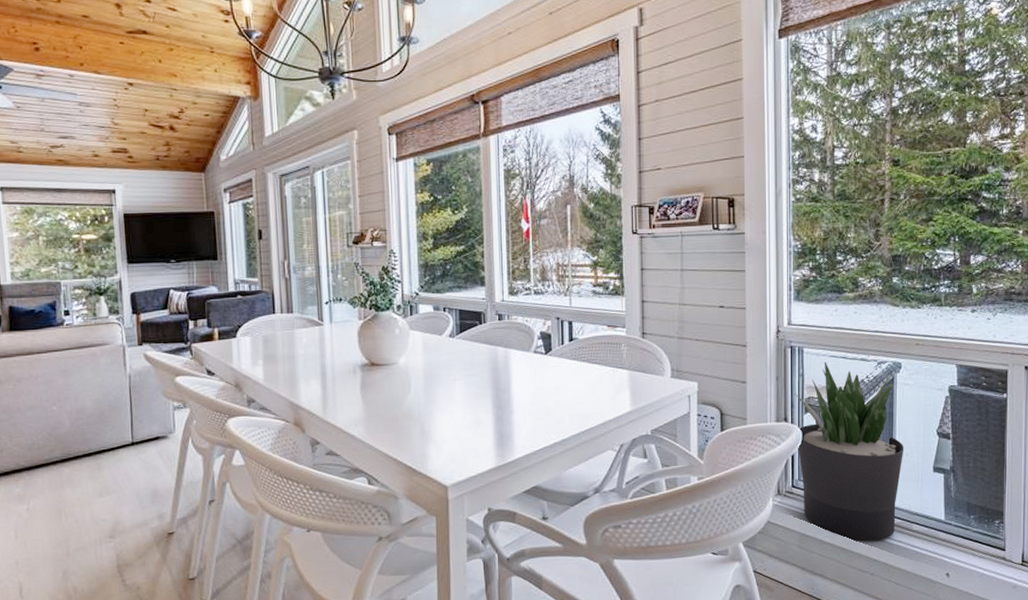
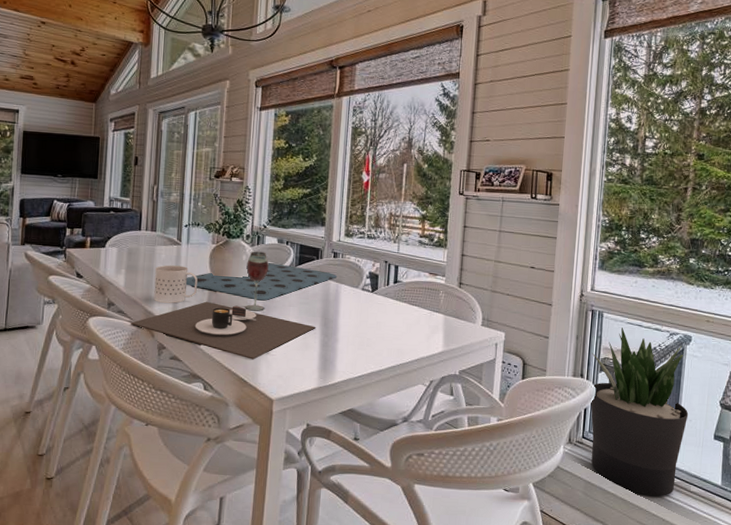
place setting: none [276,385,486,445] -> present [130,301,315,360]
mug: none [297,348,348,393] -> present [154,265,198,303]
placemat: none [334,333,505,378] -> present [186,262,338,301]
wineglass: none [401,322,427,391] -> present [246,251,269,311]

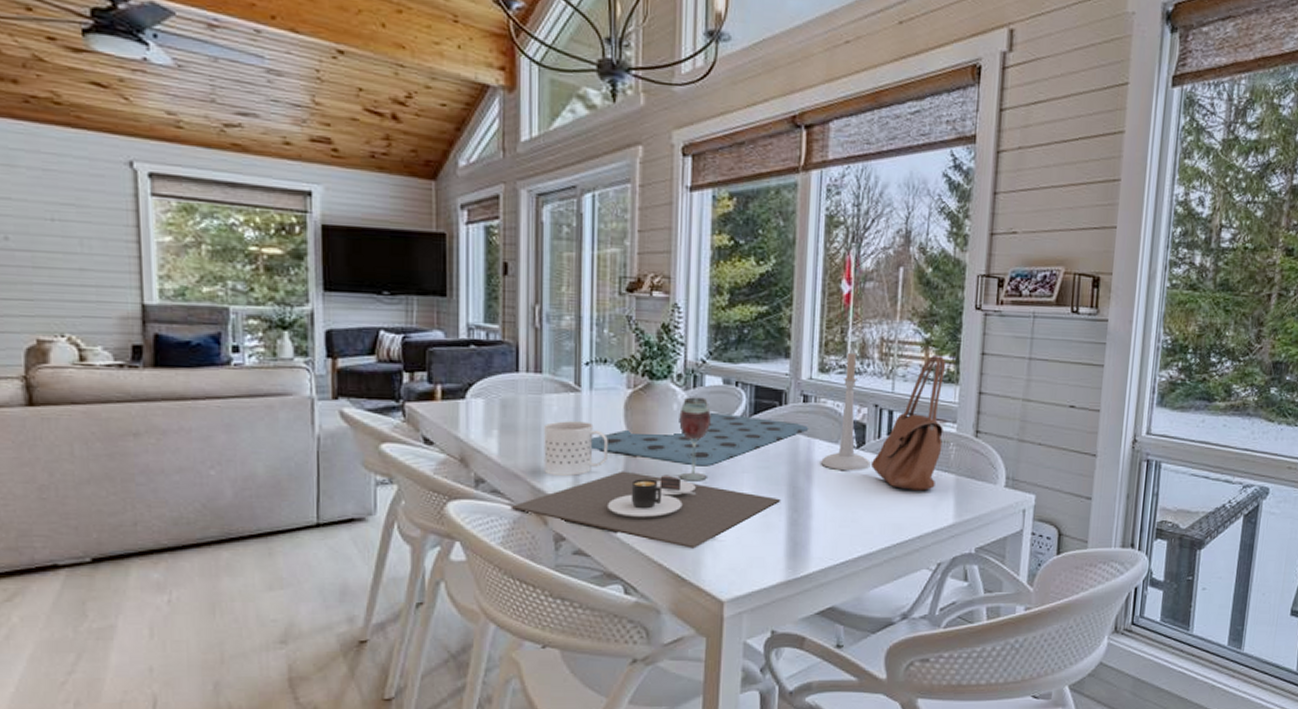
candlestick: none [345,223,381,309] -> present [821,352,871,471]
handbag: none [381,227,438,326] -> present [870,356,946,491]
planter: present [590,327,689,497] -> none [1142,480,1262,690]

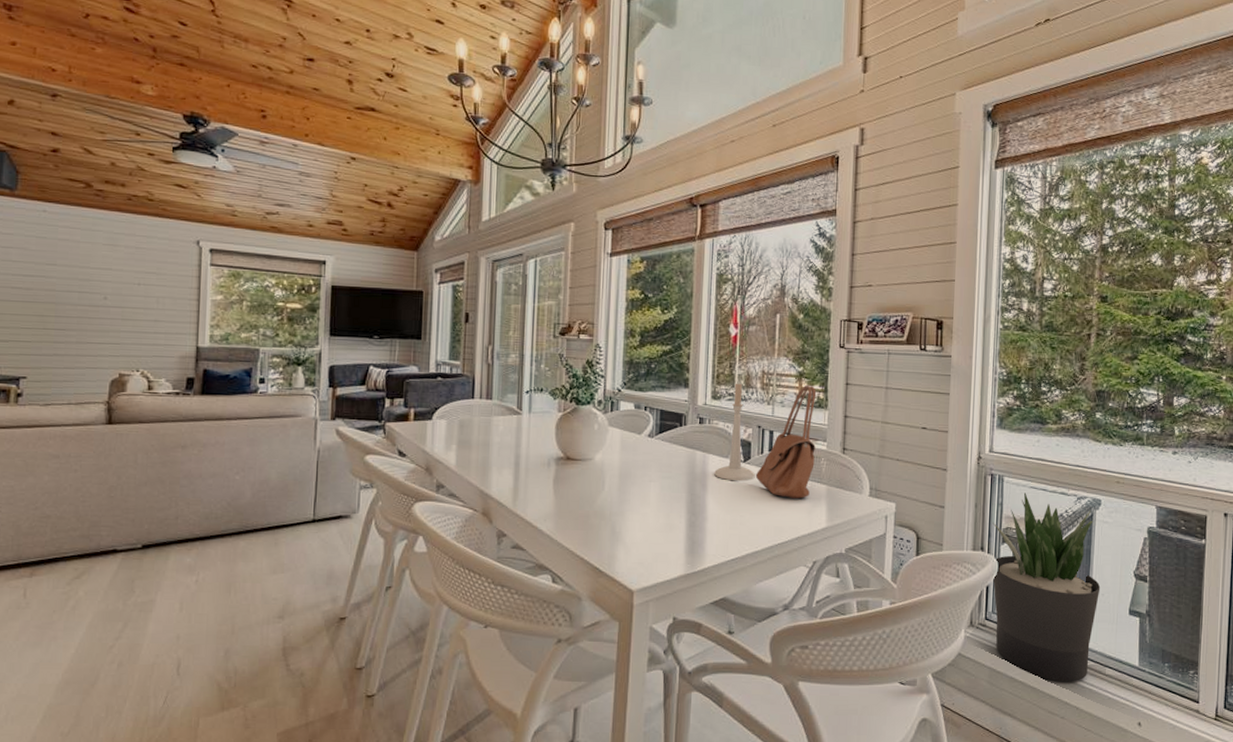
place setting: present [510,471,780,549] -> none [463,479,680,545]
mug: present [544,421,608,476] -> none [491,438,542,483]
placemat: present [591,412,809,467] -> none [529,431,704,476]
wineglass: present [679,397,711,481] -> none [599,419,625,489]
planter: none [1142,480,1262,690] -> present [992,492,1101,682]

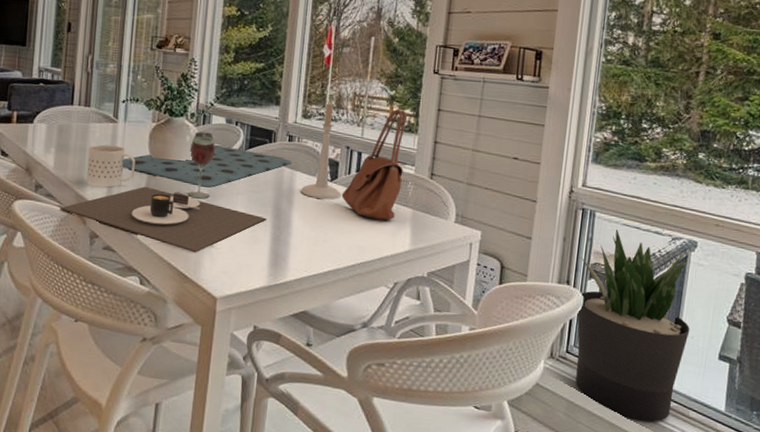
place setting: none [463,479,680,545] -> present [59,186,266,253]
mug: none [491,438,542,483] -> present [86,144,136,188]
placemat: none [529,431,704,476] -> present [122,144,293,188]
wineglass: none [599,419,625,489] -> present [188,131,215,199]

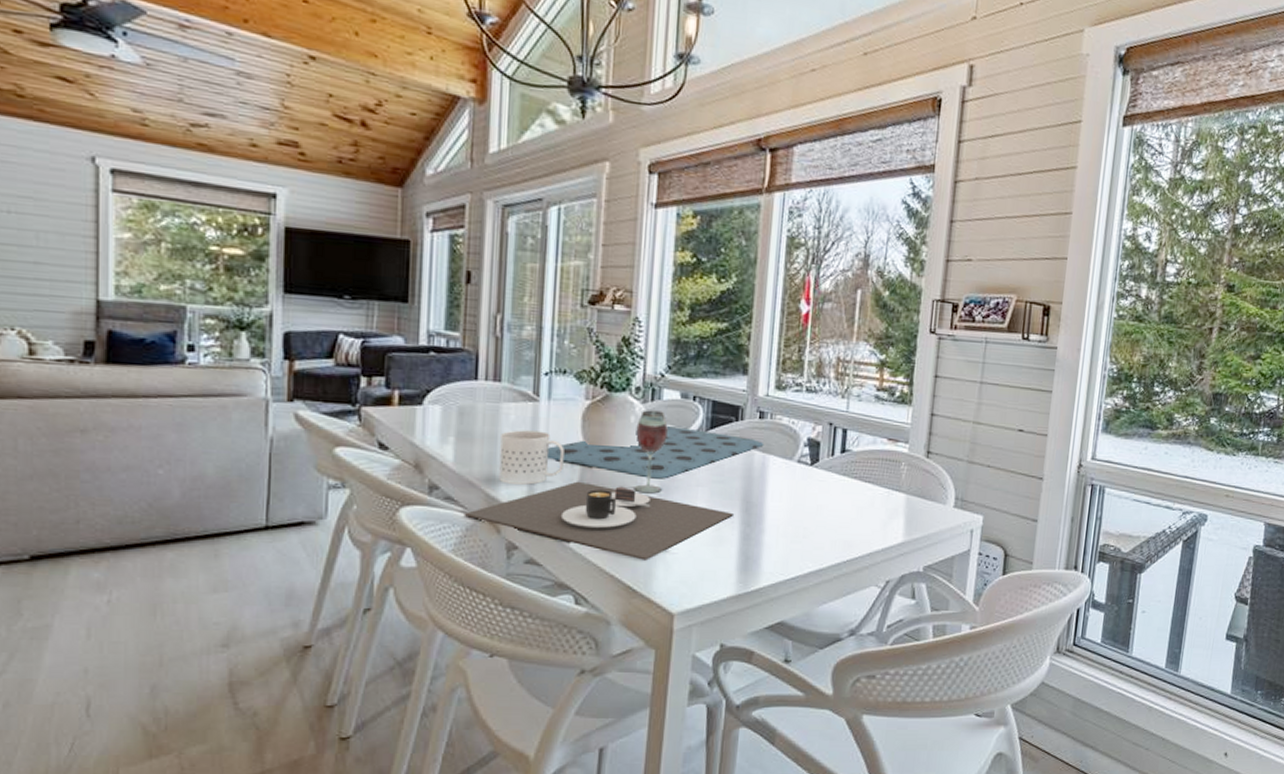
candlestick: present [301,103,341,200] -> none [775,371,824,488]
handbag: present [341,109,408,221] -> none [823,377,900,509]
planter: present [575,229,690,421] -> none [1082,505,1199,712]

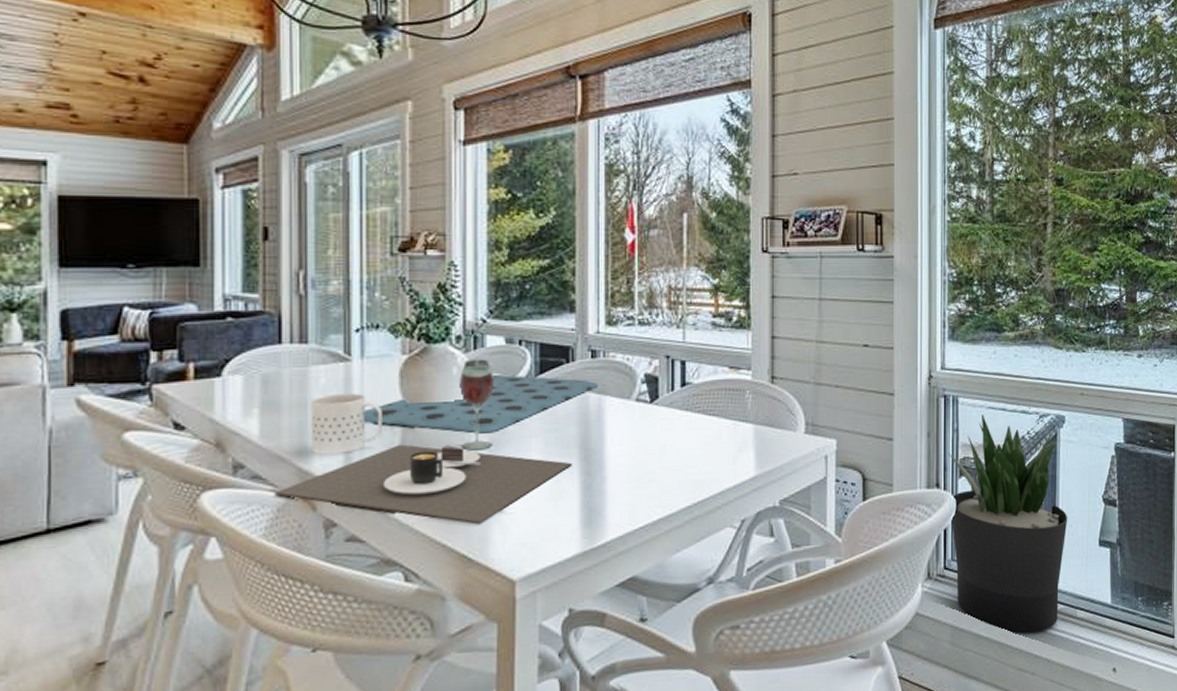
planter: none [1082,505,1199,712] -> present [948,414,1068,633]

